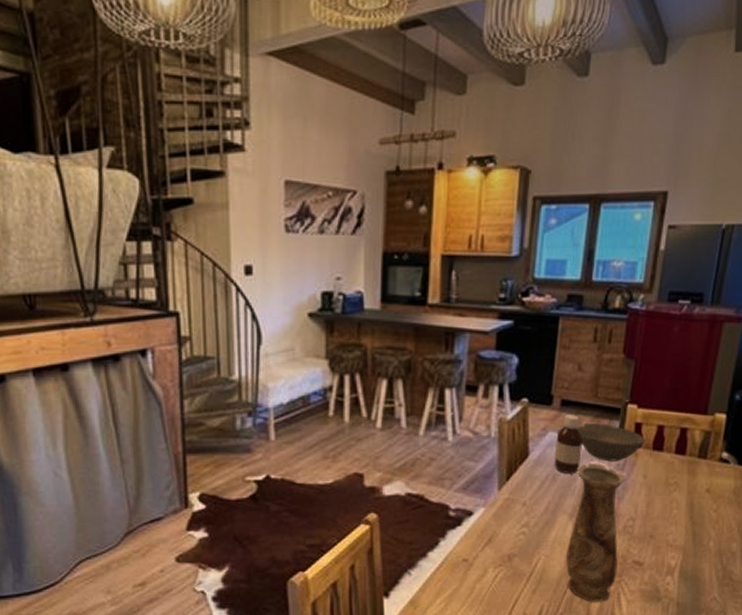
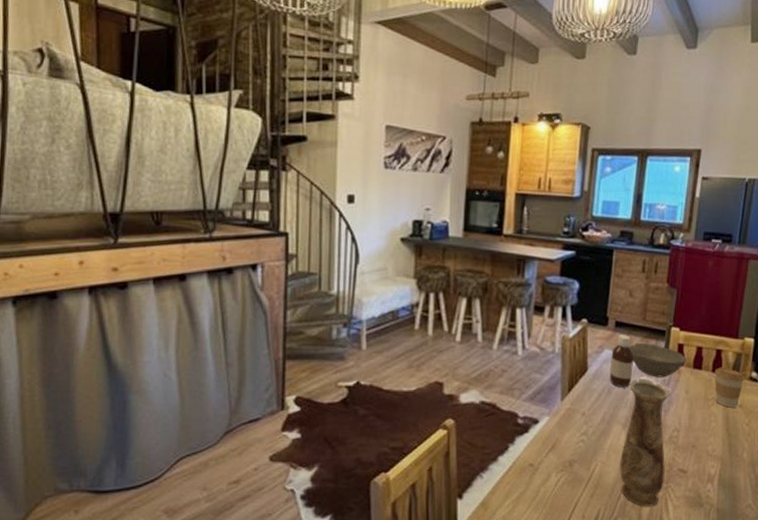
coffee cup: none [678,448,714,493] -> present [715,367,745,408]

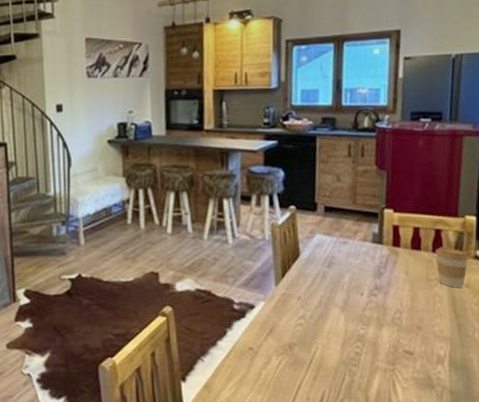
bottle: present [609,335,634,388] -> none [322,219,347,272]
vase: present [619,379,670,507] -> none [341,261,390,389]
bowl: present [628,342,687,378] -> none [340,225,404,260]

